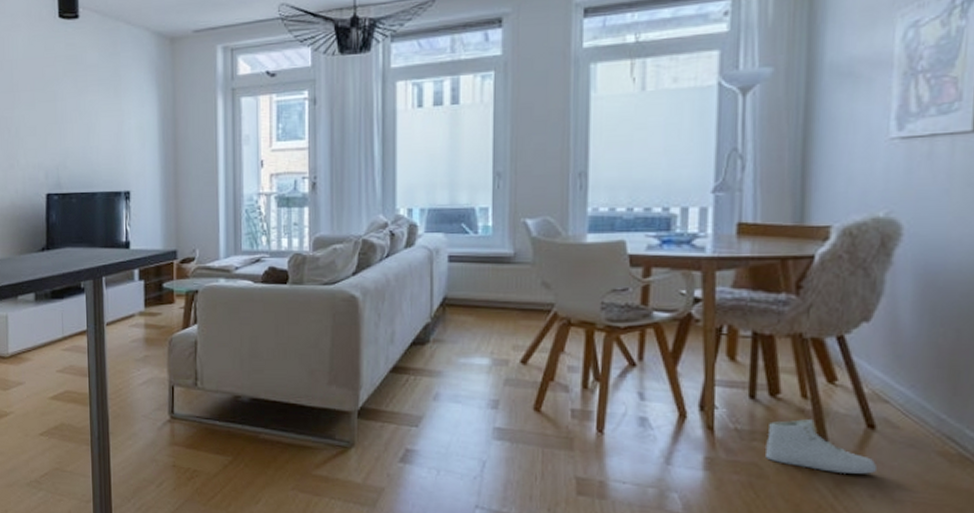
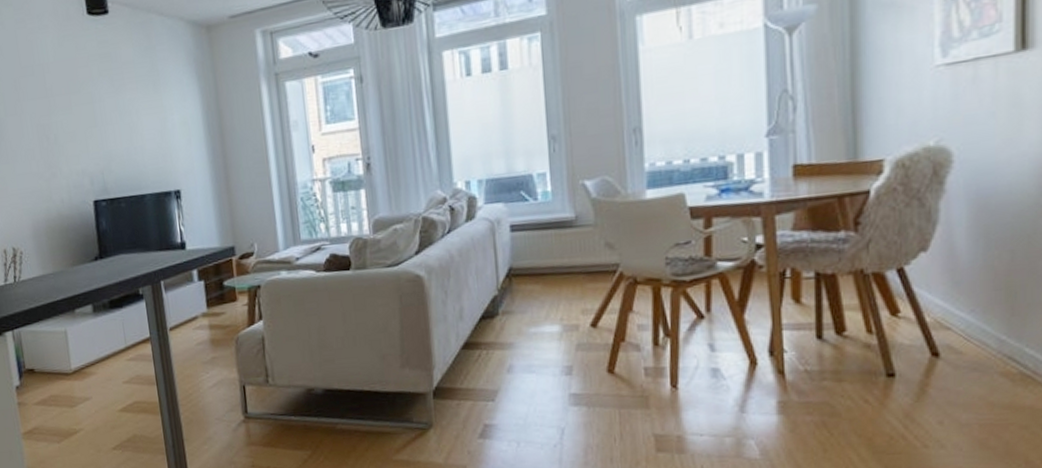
sneaker: present [766,419,878,475] -> none [836,354,944,404]

